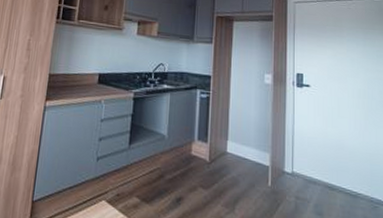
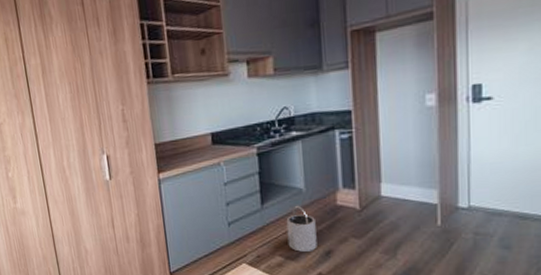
bucket: none [146,149,172,196] -> present [286,205,317,252]

